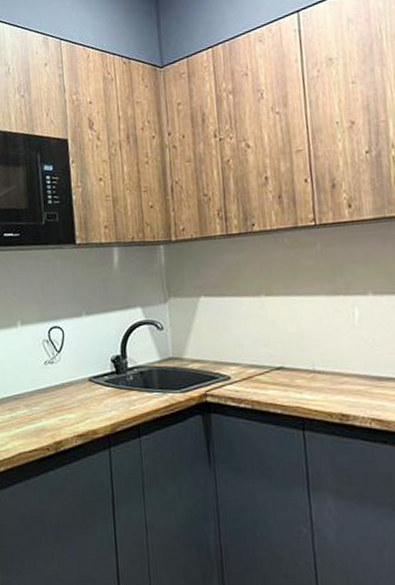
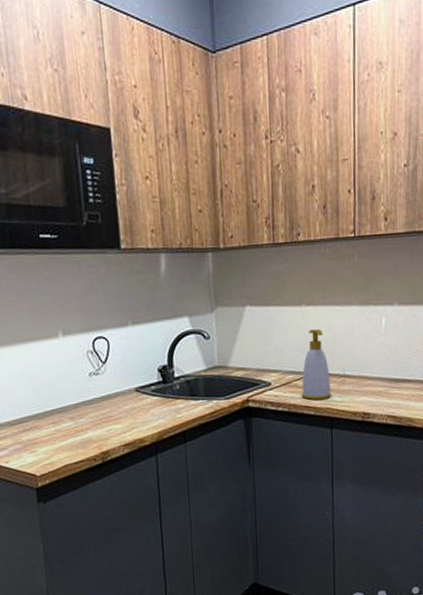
soap bottle: none [265,320,302,398] -> present [301,328,332,401]

